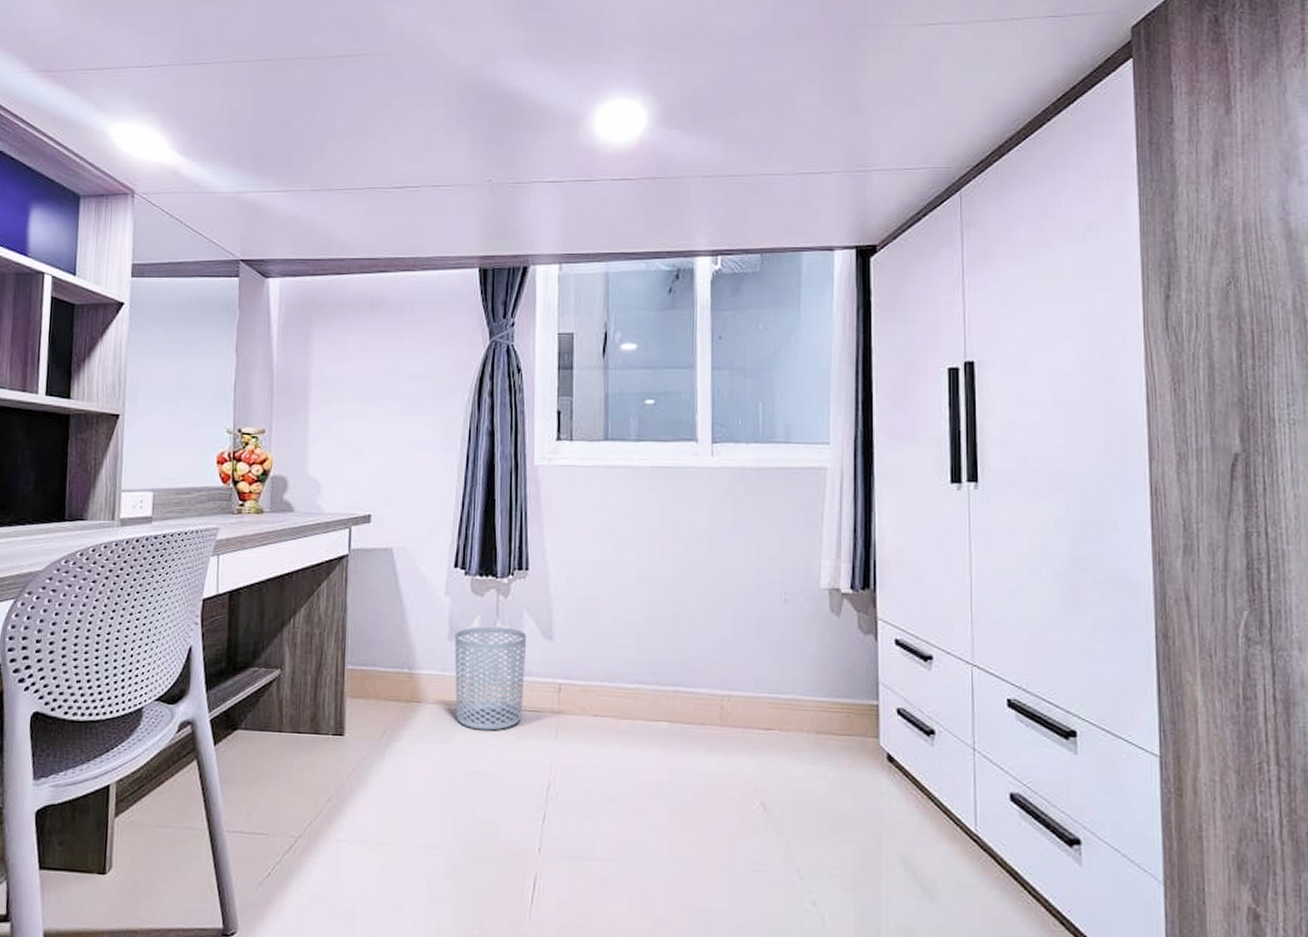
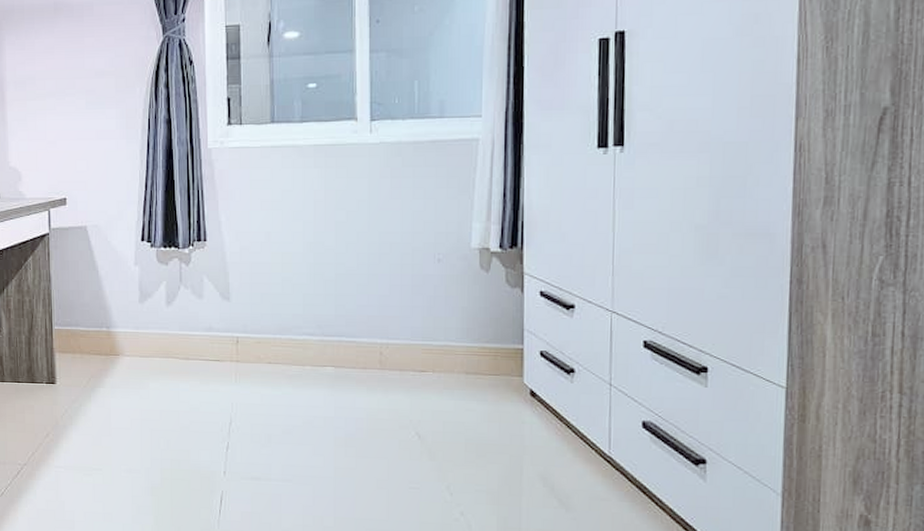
waste bin: present [454,626,526,731] -> none [145,290,207,377]

